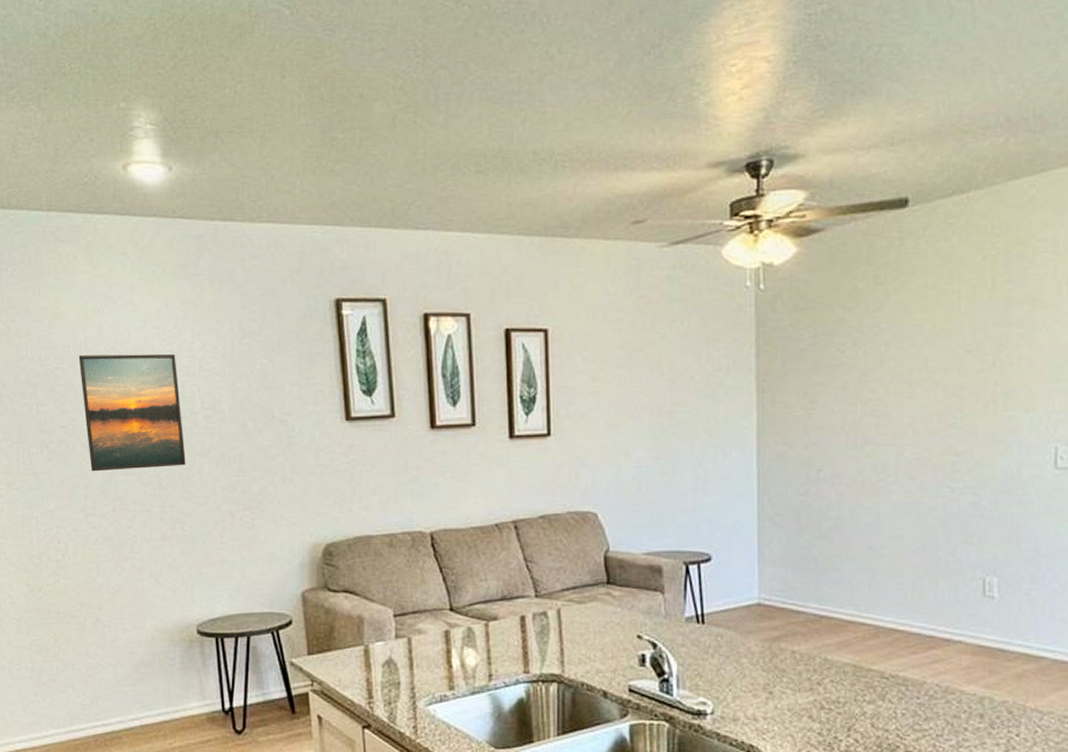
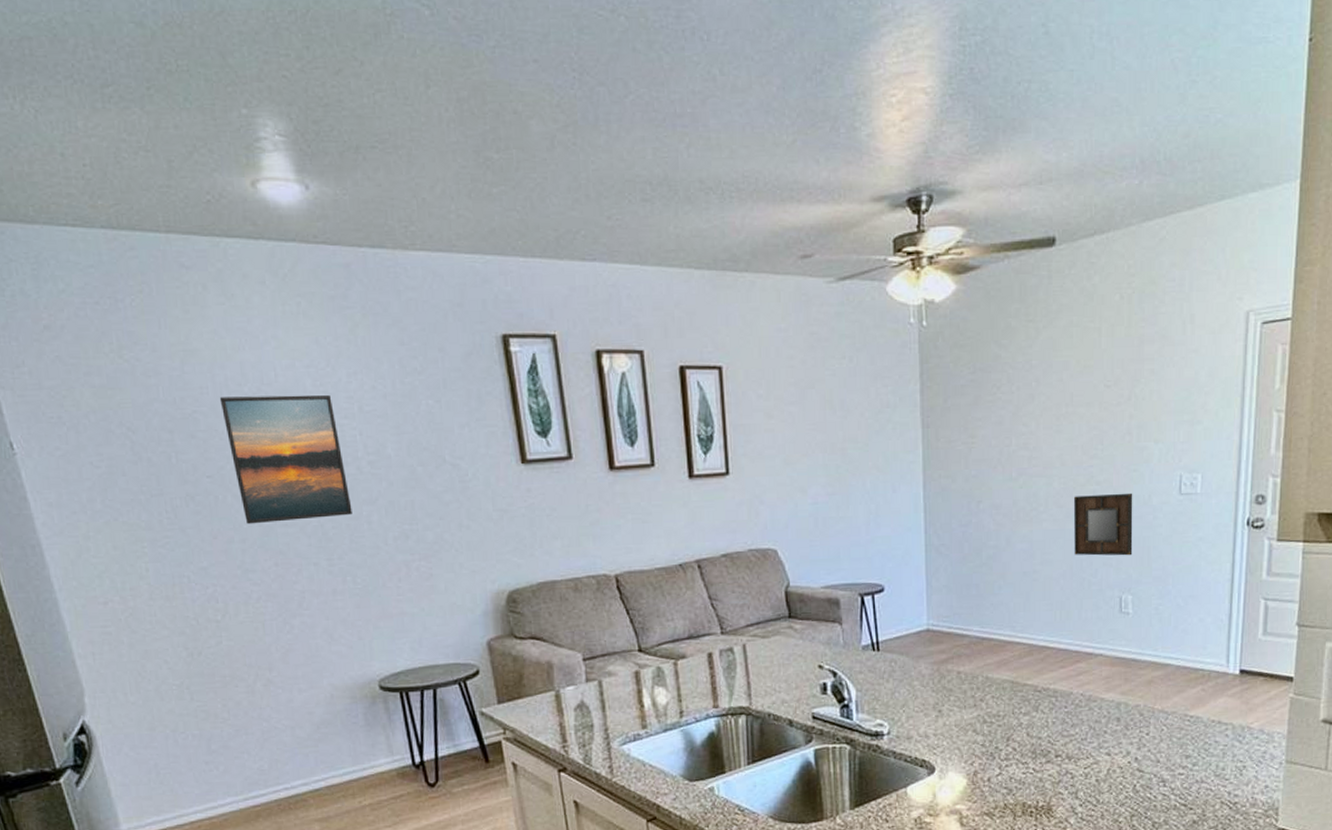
home mirror: none [929,465,999,534] -> present [1074,493,1133,556]

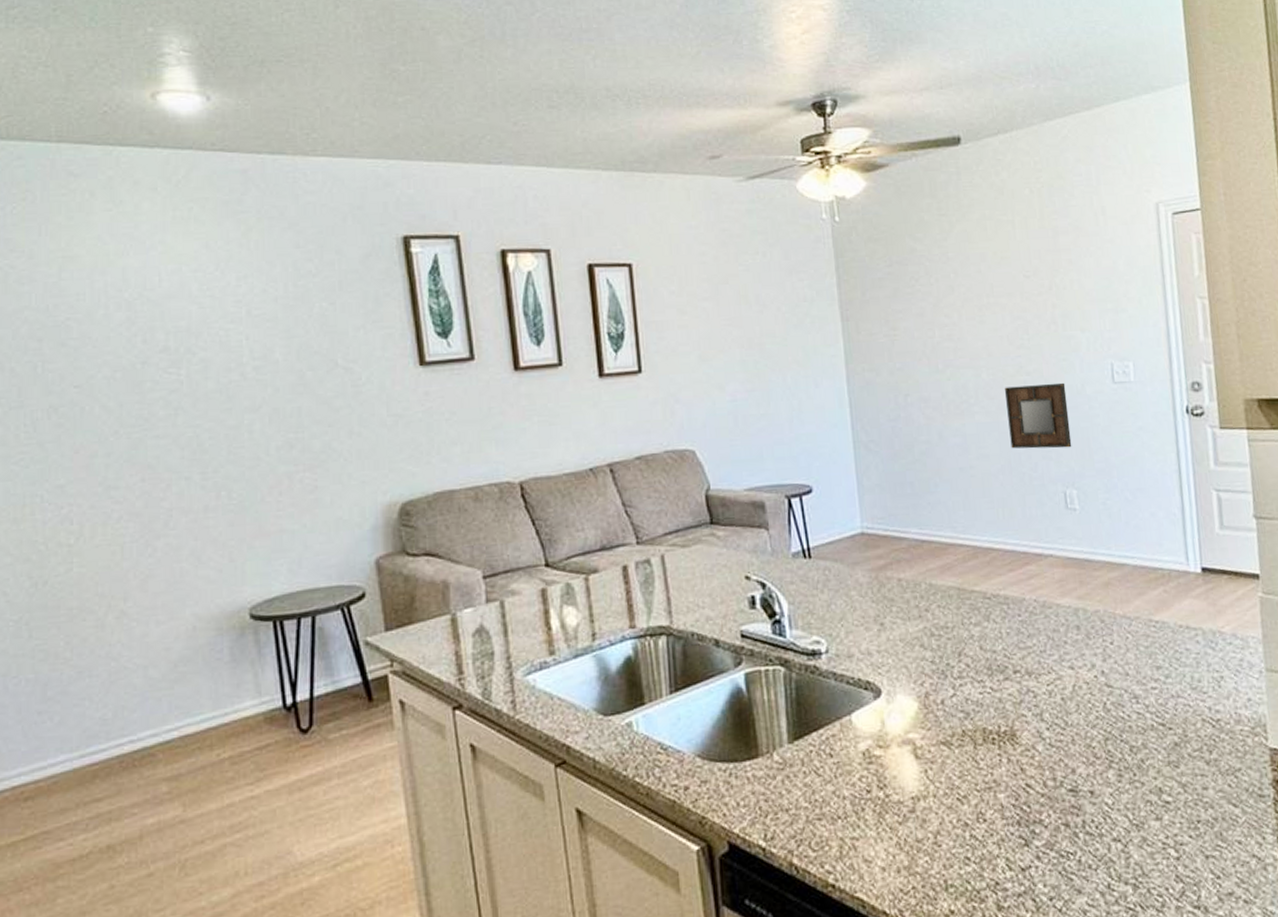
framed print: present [219,395,352,525] -> none [97,299,232,437]

